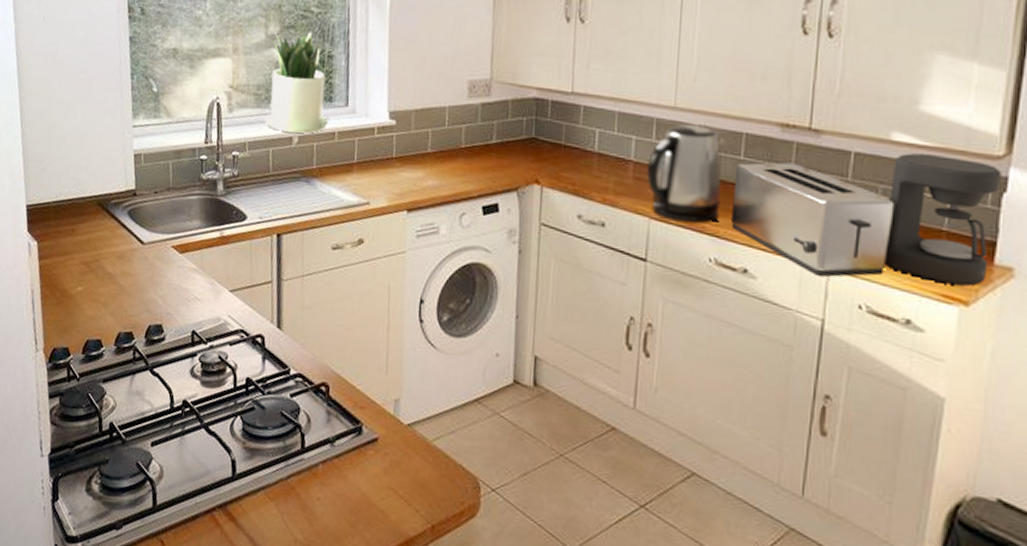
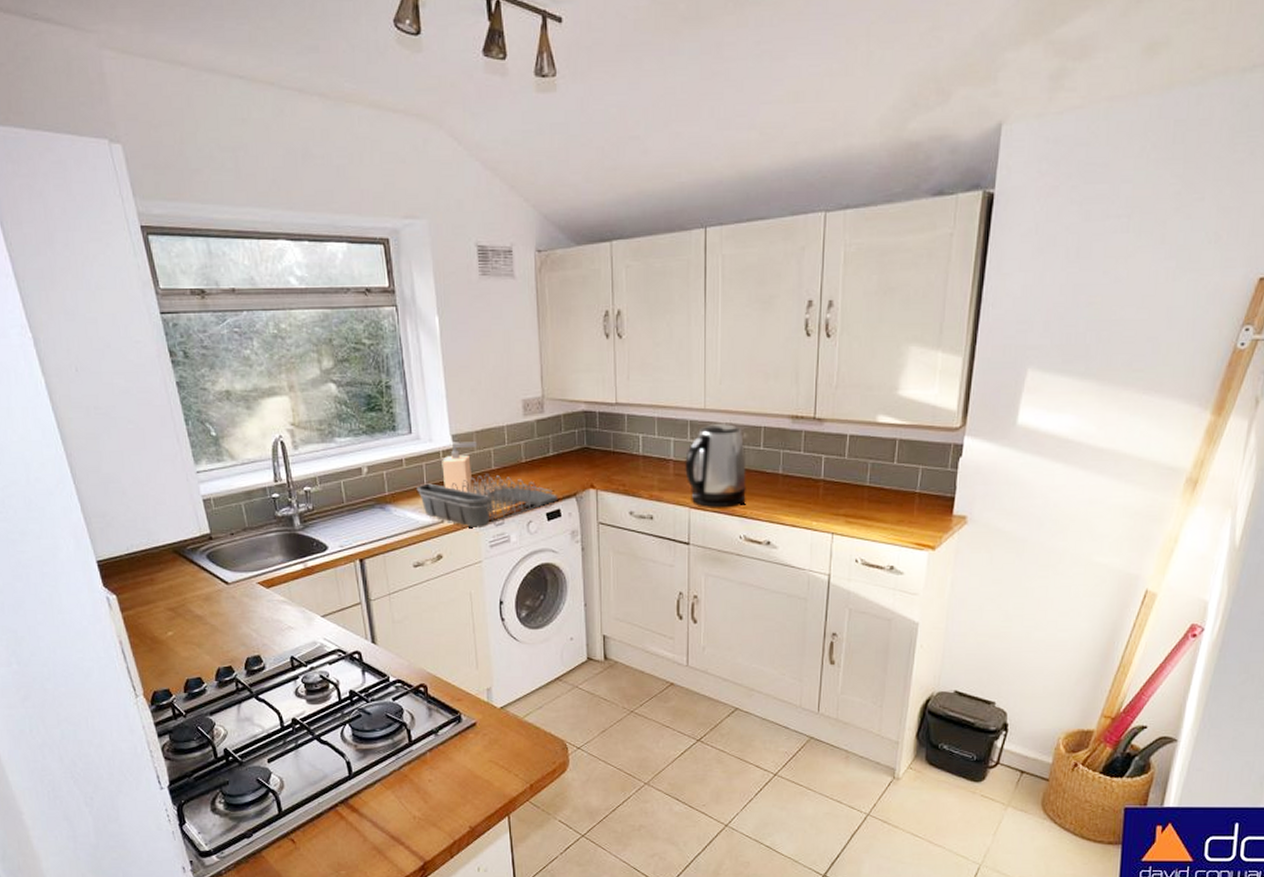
planter: present [264,31,328,133] -> none [326,363,394,463]
dish rack: none [345,156,498,216] -> present [416,474,559,529]
soap dispenser: none [375,119,416,177] -> present [442,442,478,494]
toaster: present [731,162,895,278] -> none [756,449,881,541]
coffee maker: present [884,153,1002,287] -> none [874,430,959,535]

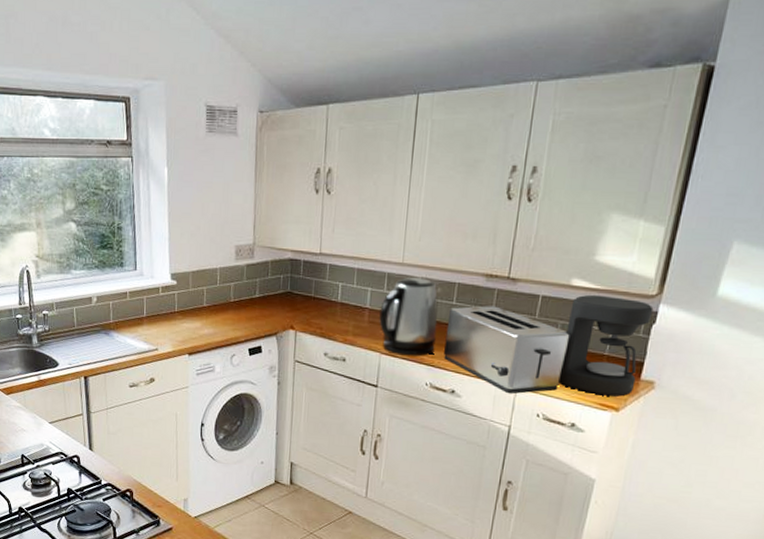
dish rack: present [416,474,559,529] -> none [137,310,261,358]
soap dispenser: present [442,442,478,494] -> none [160,280,193,327]
toaster: none [756,449,881,541] -> present [443,306,570,395]
coffee maker: none [874,430,959,535] -> present [558,294,654,397]

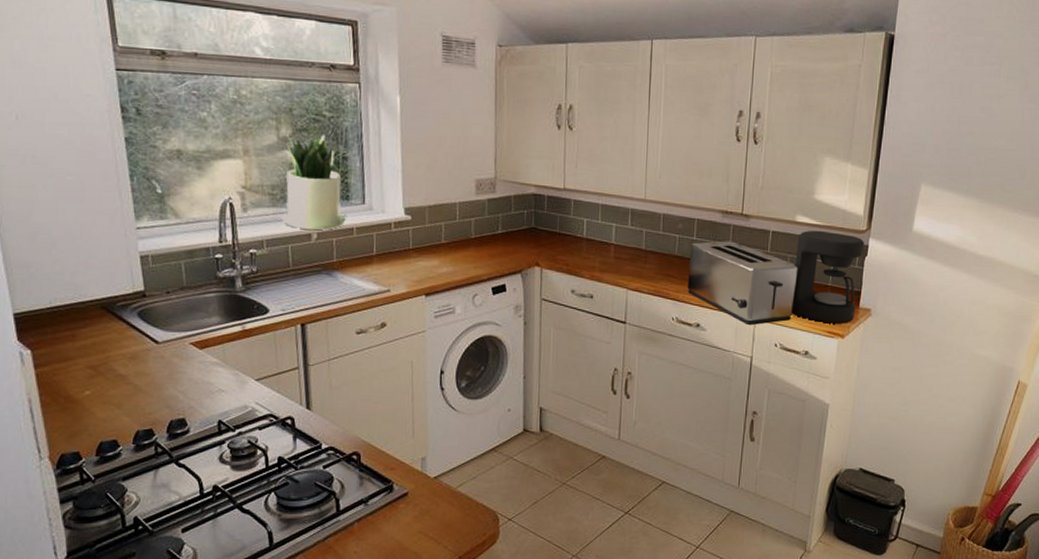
planter: none [67,206,120,294] -> present [280,134,346,230]
kettle: present [379,278,439,358] -> none [625,213,681,293]

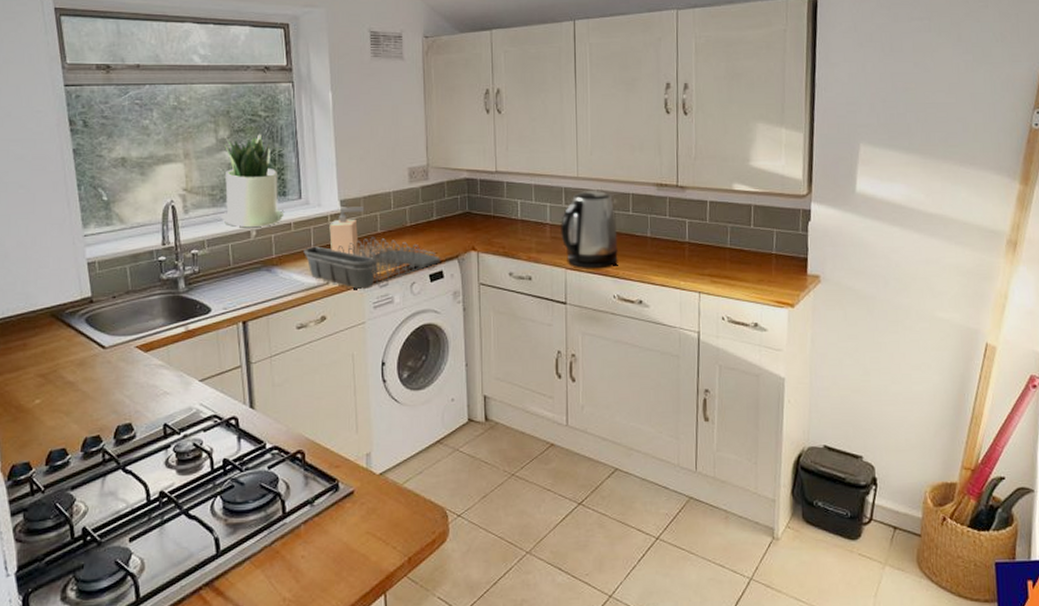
dish rack: none [365,247,505,299] -> present [303,237,441,290]
soap dispenser: none [392,214,429,265] -> present [329,206,365,256]
kettle: none [625,213,681,293] -> present [561,191,618,270]
toaster: present [688,241,799,326] -> none [626,214,740,300]
coffee maker: present [791,230,865,324] -> none [736,197,807,293]

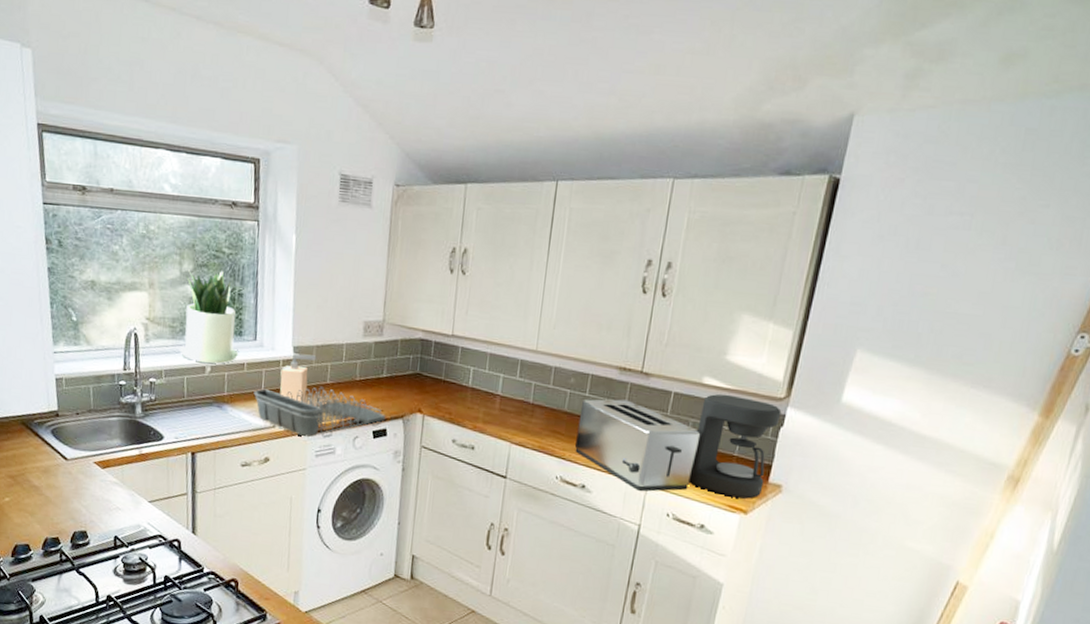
kettle: present [561,191,618,270] -> none [510,366,571,449]
toaster: none [626,214,740,300] -> present [575,399,701,492]
coffee maker: none [736,197,807,293] -> present [689,394,782,499]

